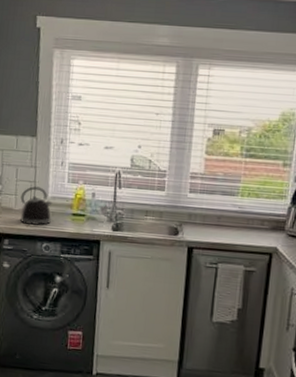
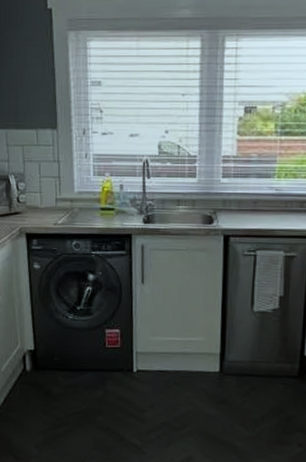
kettle: present [18,186,53,226] -> none [45,182,79,223]

